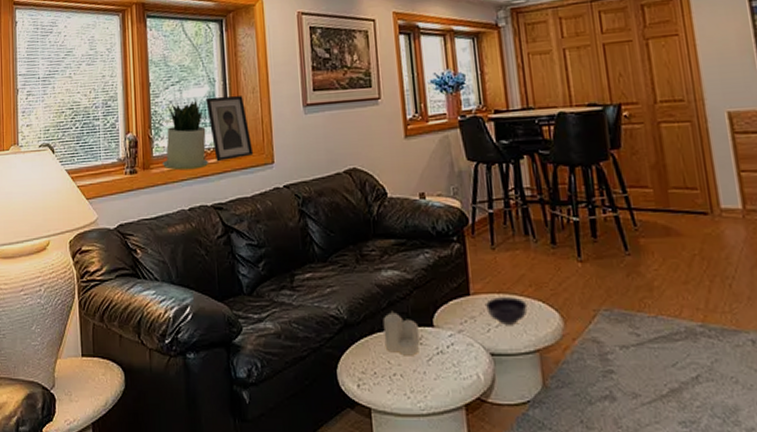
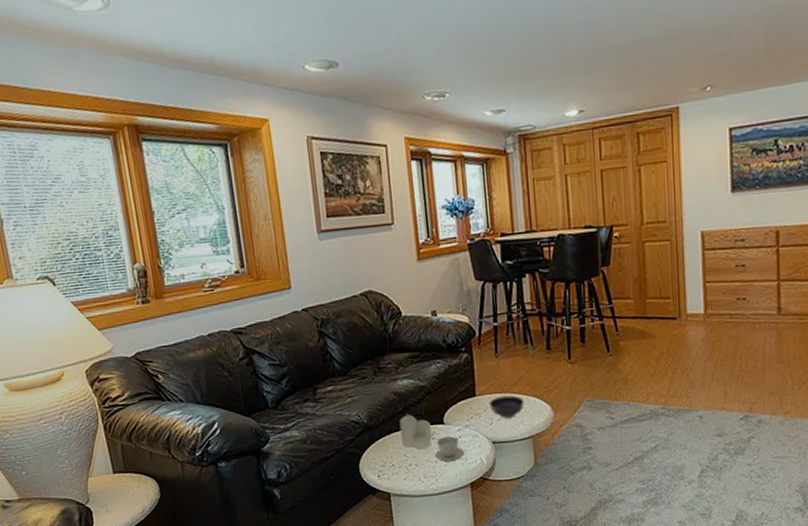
planter: present [162,100,209,171] -> none [174,228,225,299]
picture frame: present [205,95,254,162] -> none [215,223,270,289]
teacup: none [422,342,459,373] -> present [434,436,465,461]

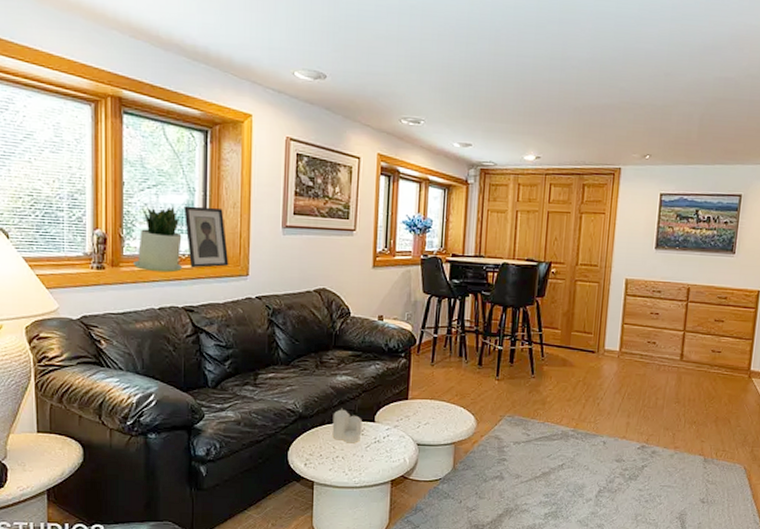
planter: none [174,228,225,299] -> present [132,204,183,273]
picture frame: none [215,223,270,289] -> present [184,205,229,268]
teacup: present [434,436,465,461] -> none [361,434,391,457]
bowl: present [489,395,525,418] -> none [419,402,452,423]

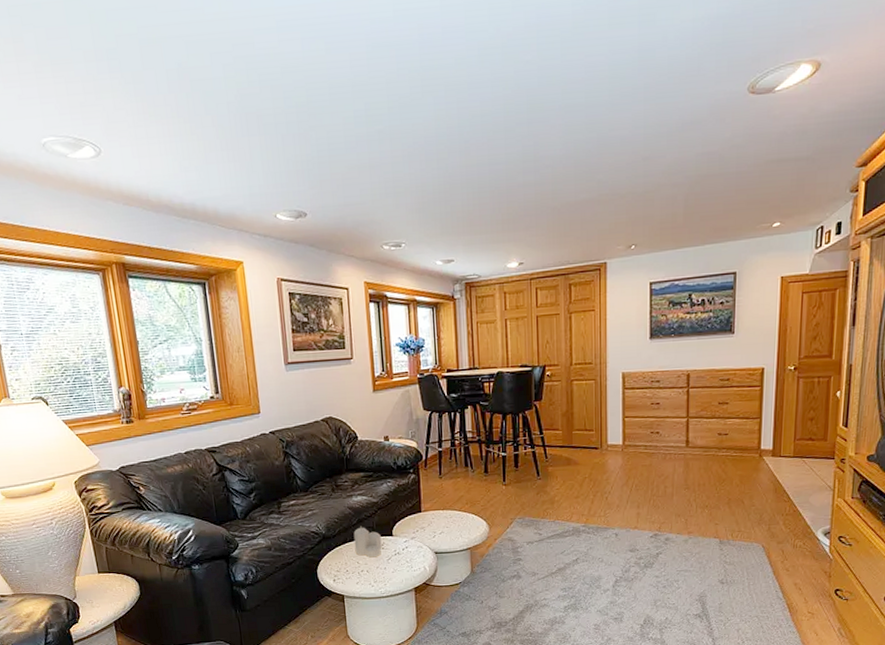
planter: present [132,204,183,273] -> none [156,357,201,420]
picture frame: present [184,205,229,268] -> none [194,354,242,413]

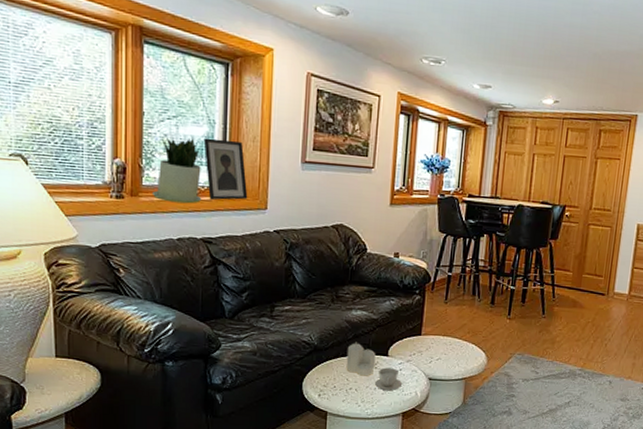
planter: none [156,357,201,420] -> present [151,135,202,204]
picture frame: none [194,354,242,413] -> present [203,138,248,201]
teacup: none [383,546,411,568] -> present [374,367,403,390]

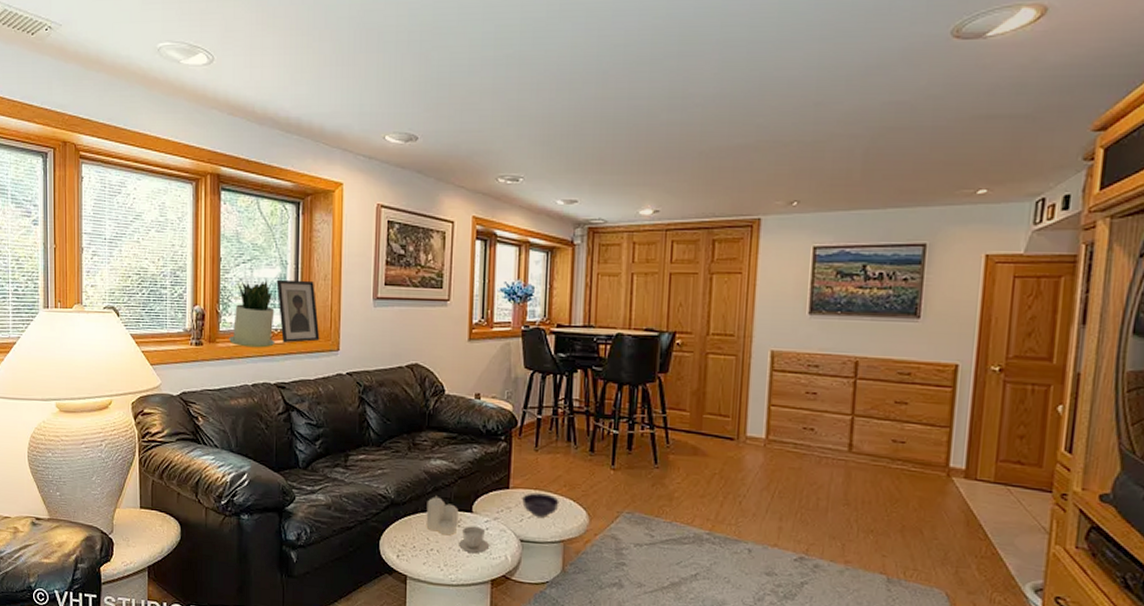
bowl: none [432,338,463,359] -> present [522,493,559,518]

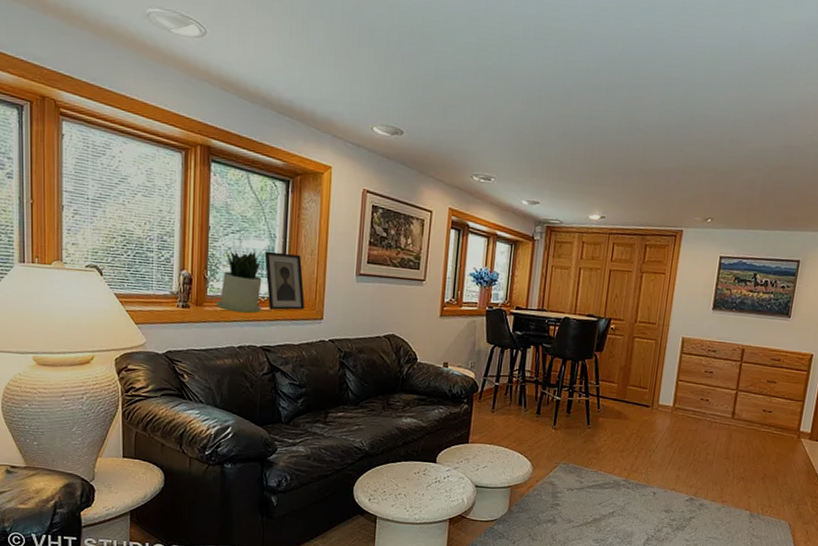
candle: present [426,495,459,536] -> none [395,448,425,482]
teacup: present [457,526,490,553] -> none [422,474,450,497]
bowl: present [522,493,559,518] -> none [479,447,510,467]

